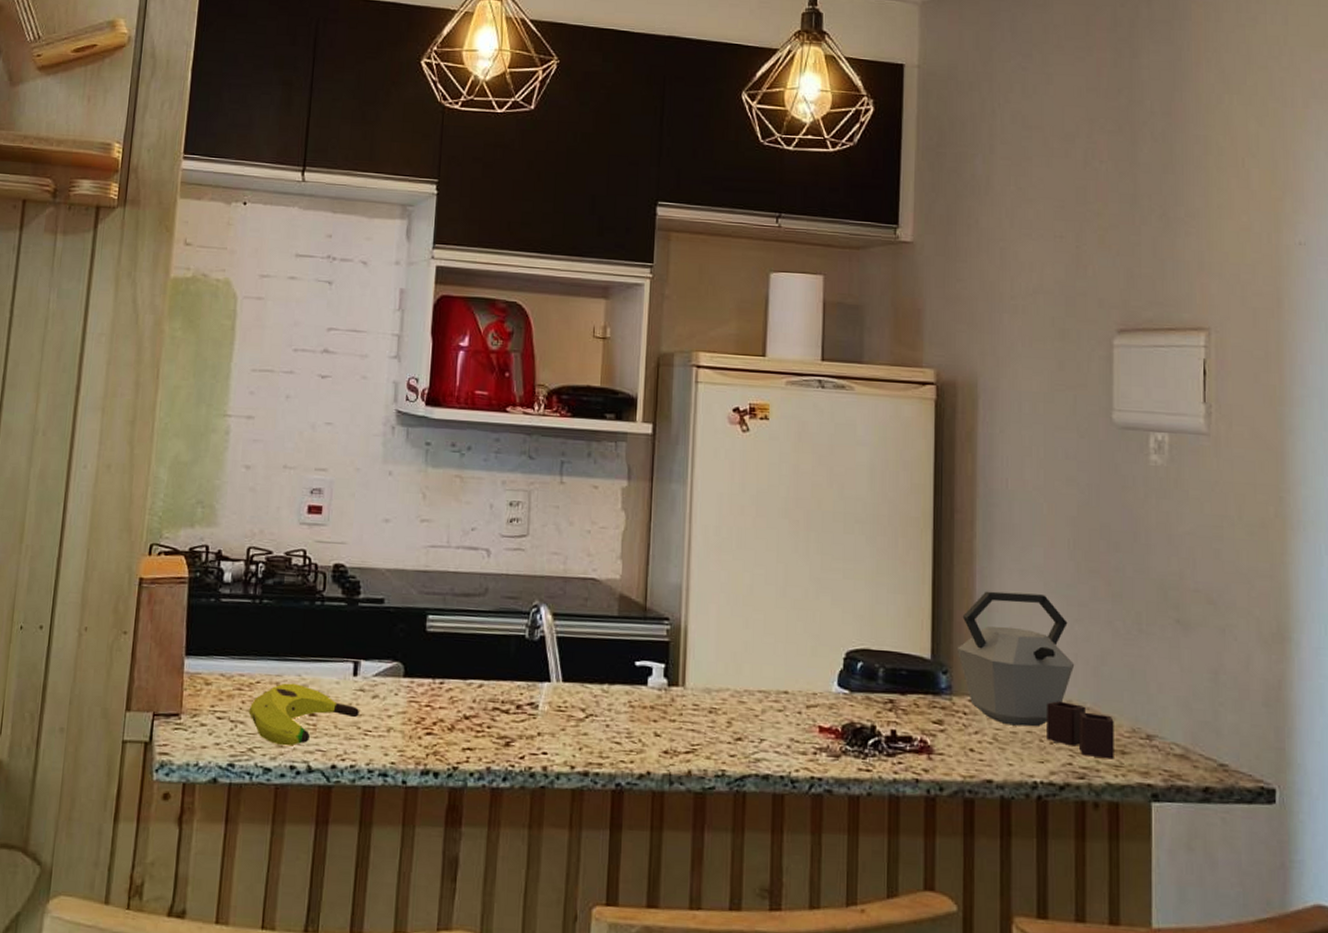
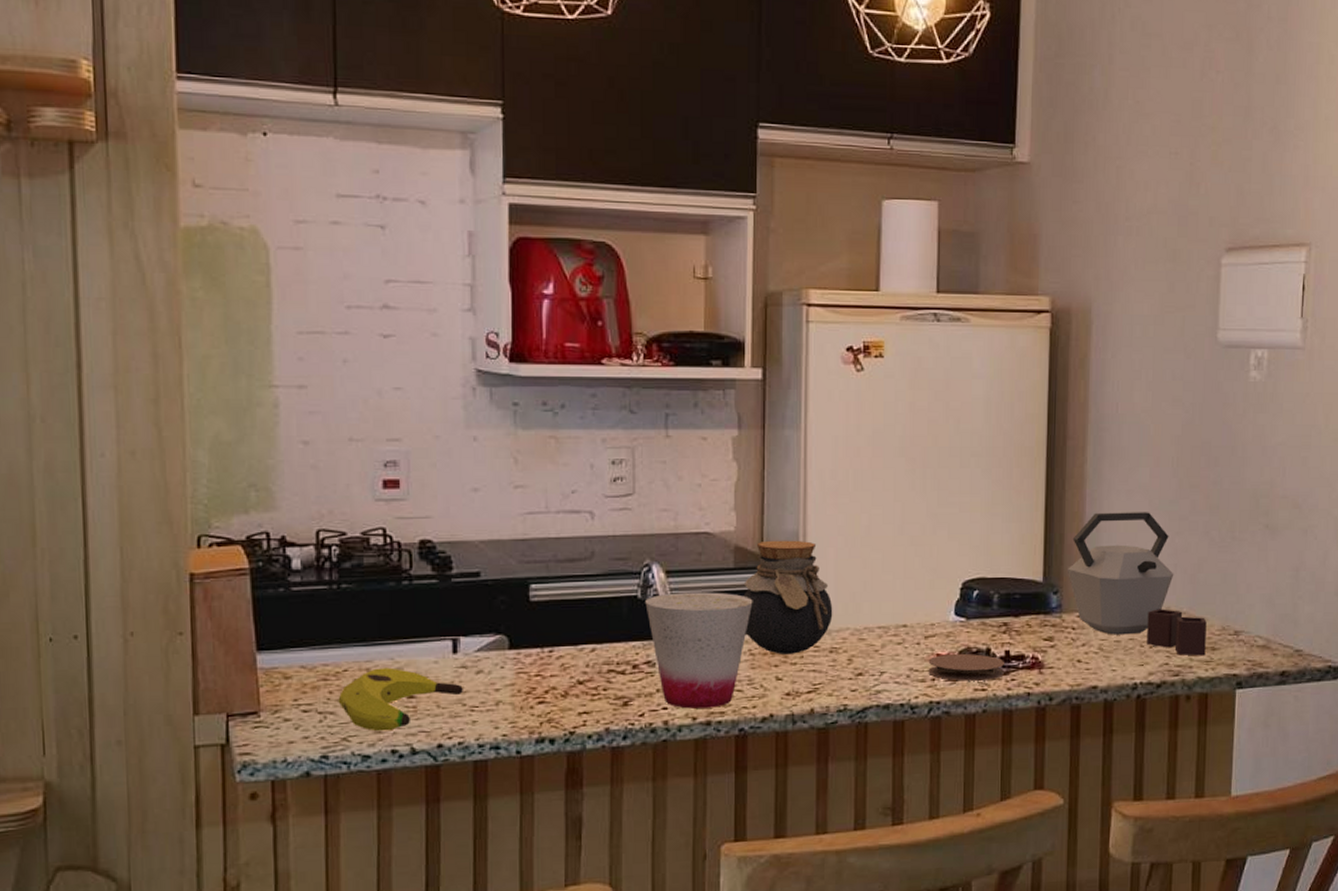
cup: none [532,635,635,758] -> present [645,592,753,709]
jar: none [626,591,714,711] -> present [743,540,833,654]
coaster: none [810,727,890,761] -> present [928,653,1004,681]

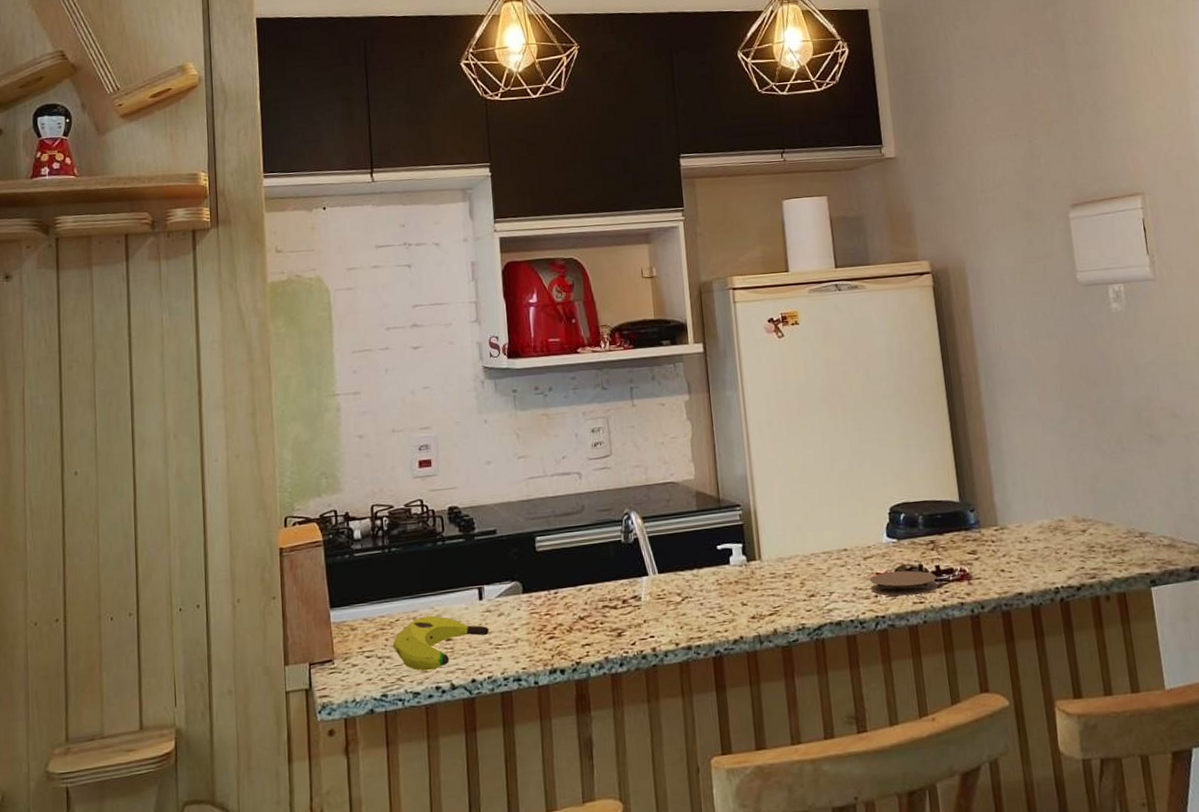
cup: present [645,592,753,709] -> none [628,532,716,636]
jar: present [743,540,833,654] -> none [707,482,783,583]
kettle: present [1068,512,1207,656] -> none [979,433,1117,559]

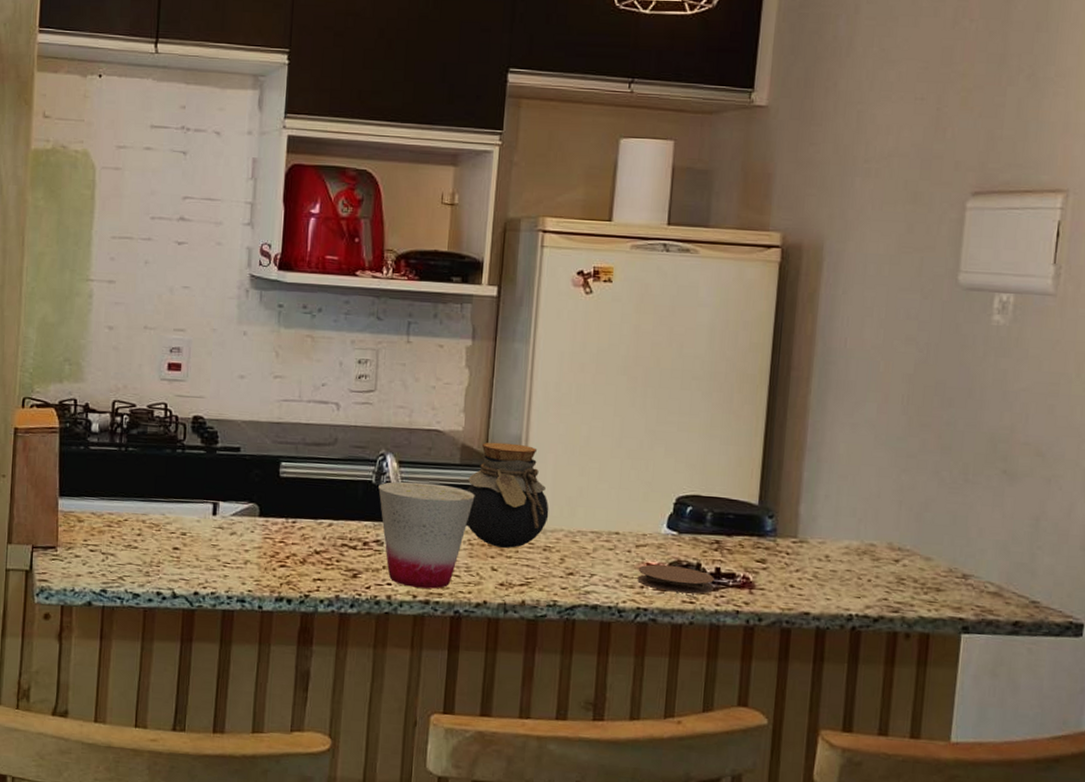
banana: present [392,615,489,671] -> none [118,521,219,576]
cup: none [628,532,716,636] -> present [378,481,475,589]
jar: none [707,482,783,583] -> present [466,442,549,548]

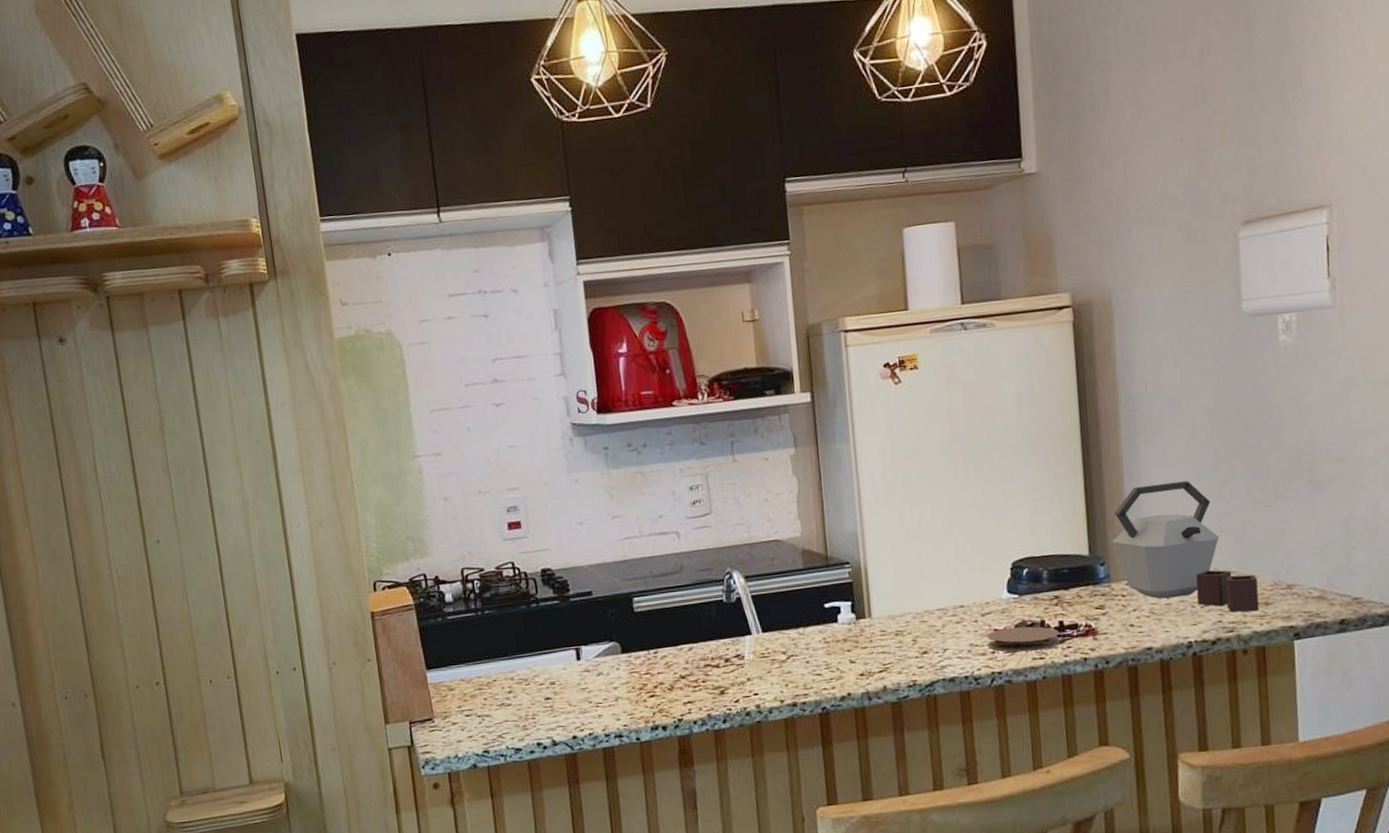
cup: present [378,481,475,589] -> none [730,590,823,693]
jar: present [466,442,549,548] -> none [814,539,895,641]
kettle: none [785,443,932,596] -> present [1112,481,1259,613]

